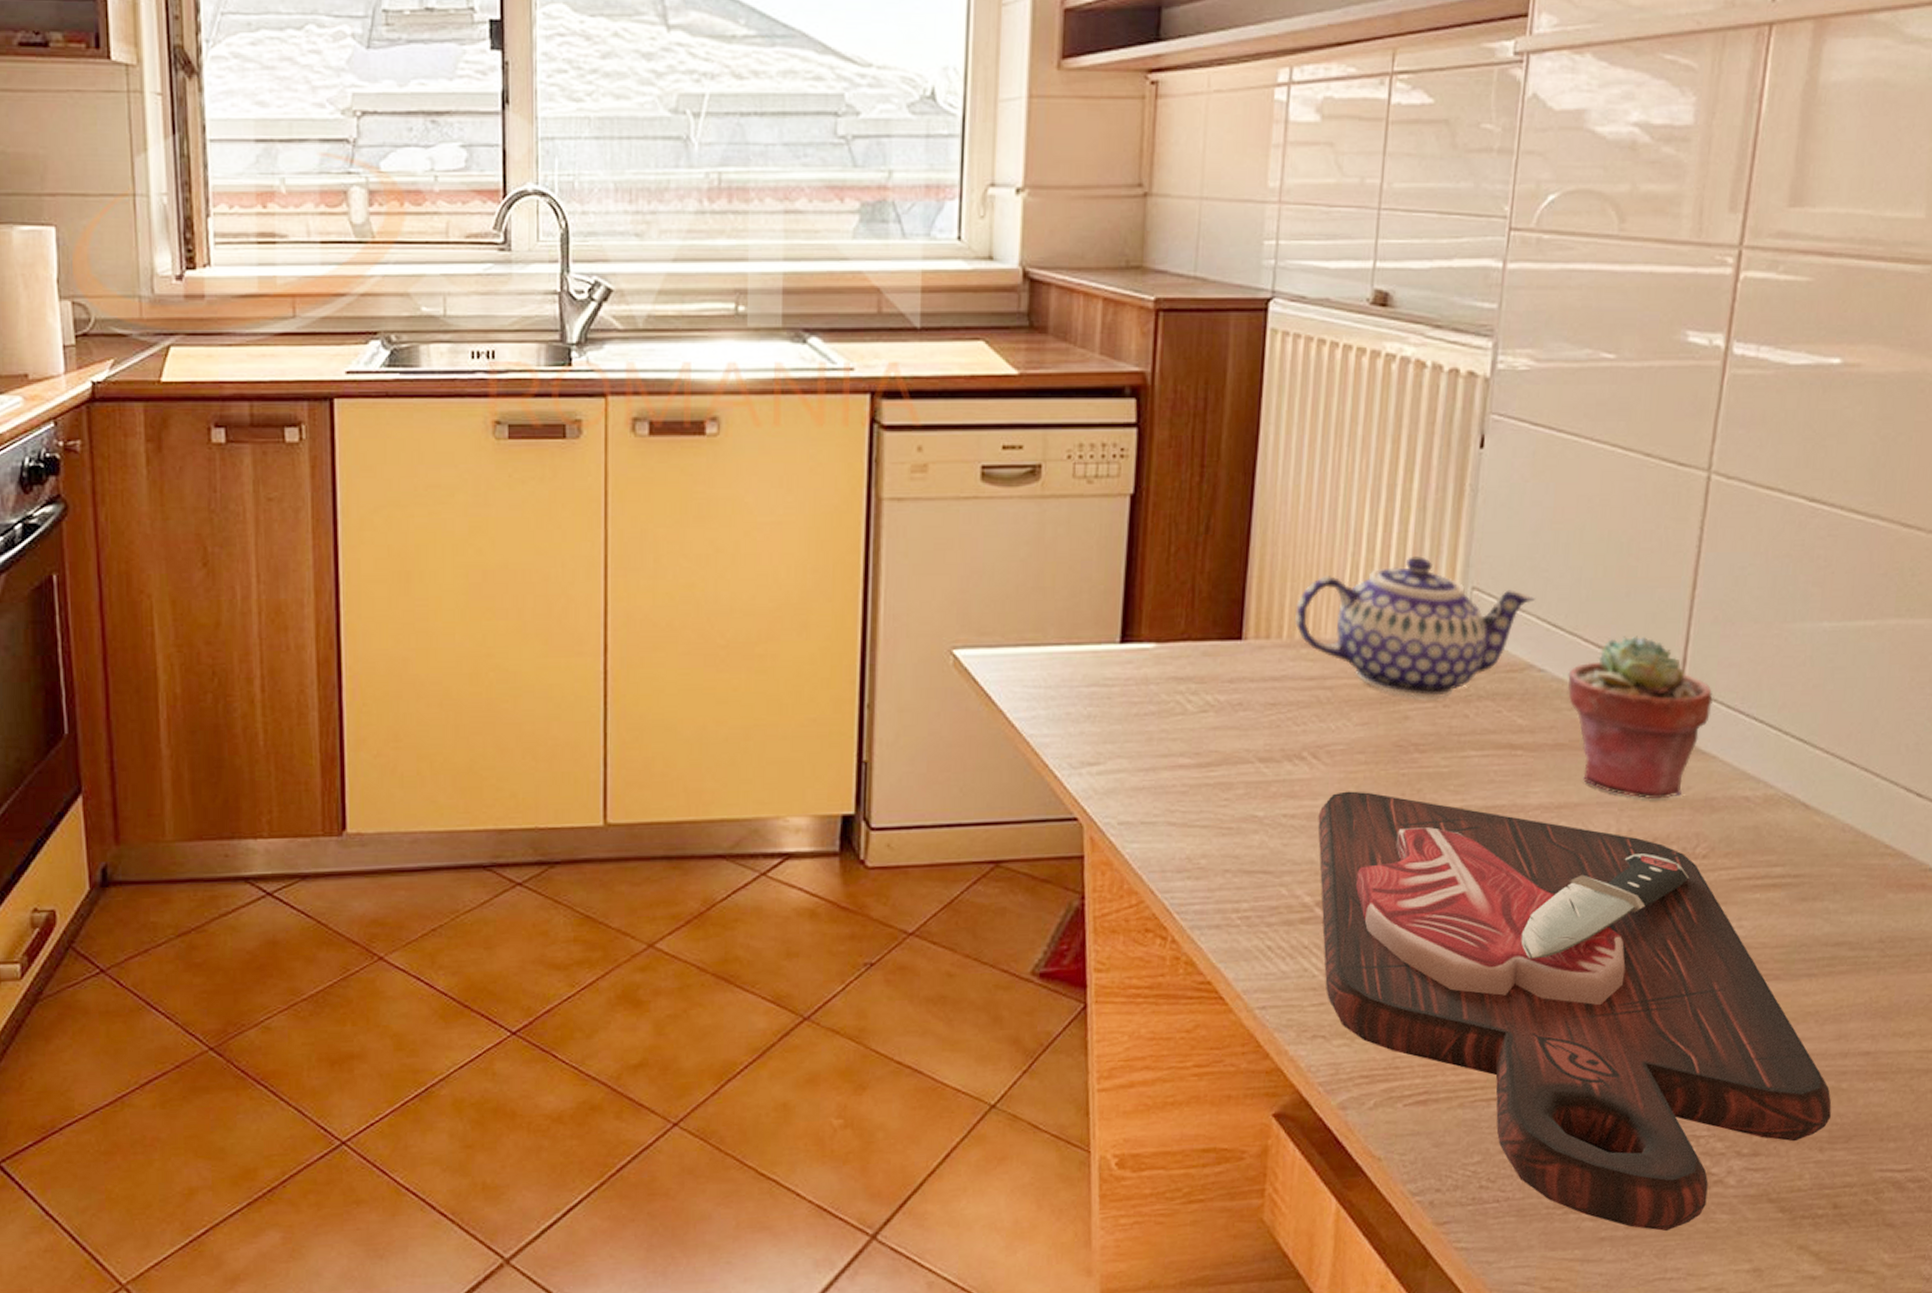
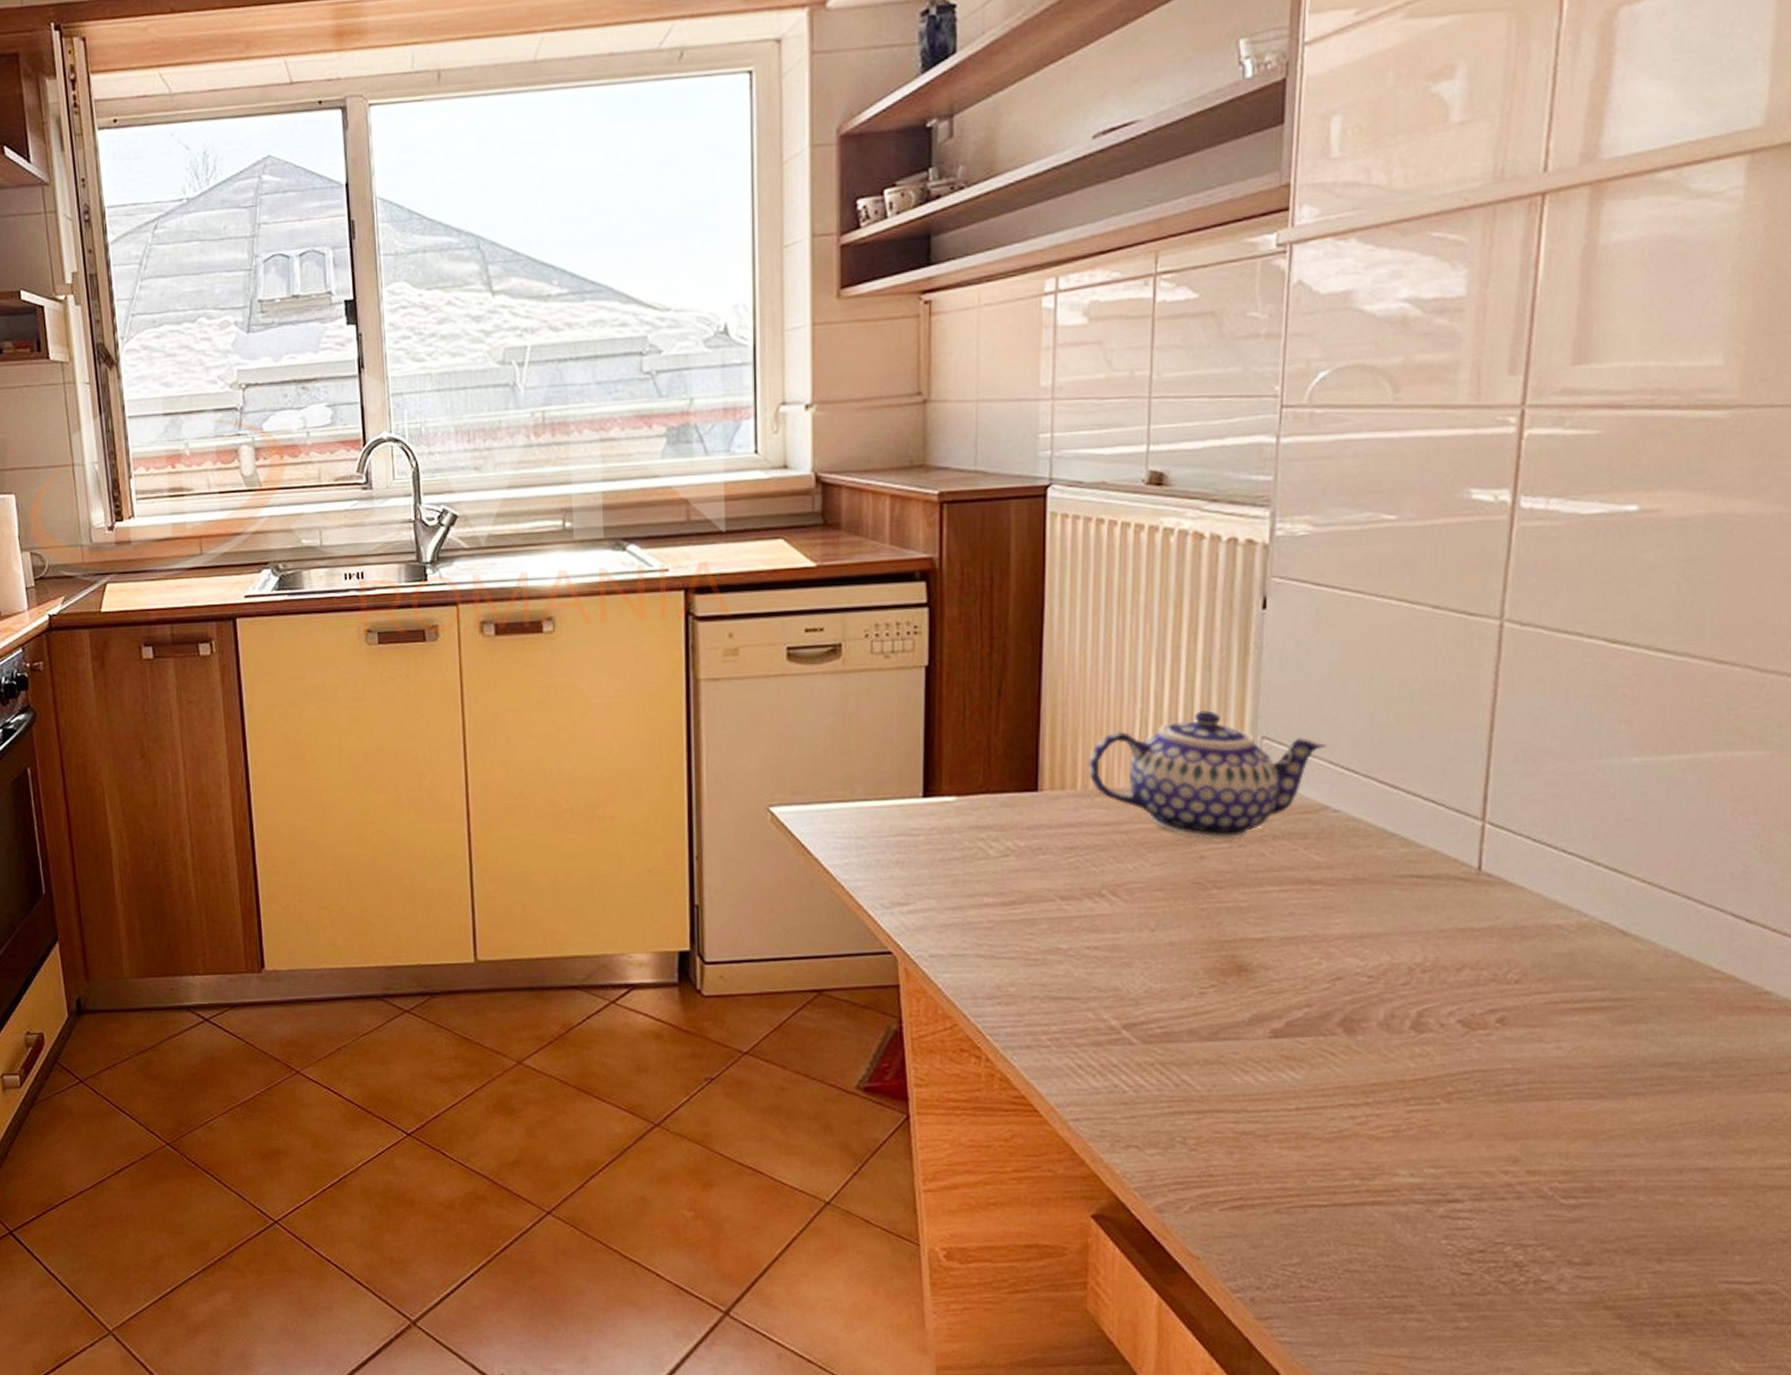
cutting board: present [1318,791,1832,1231] -> none [1120,925,1668,1333]
potted succulent: present [1567,636,1713,800] -> none [1364,776,1518,929]

